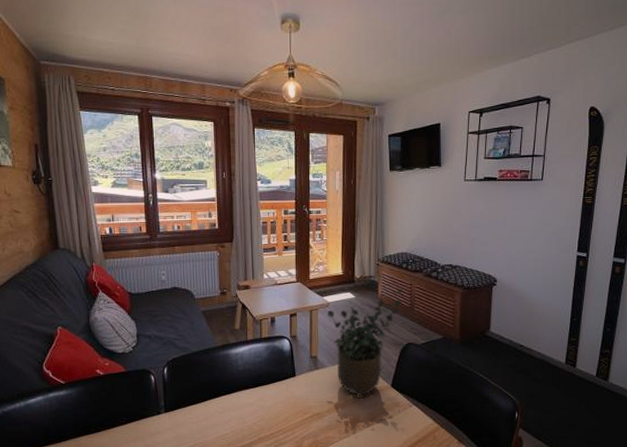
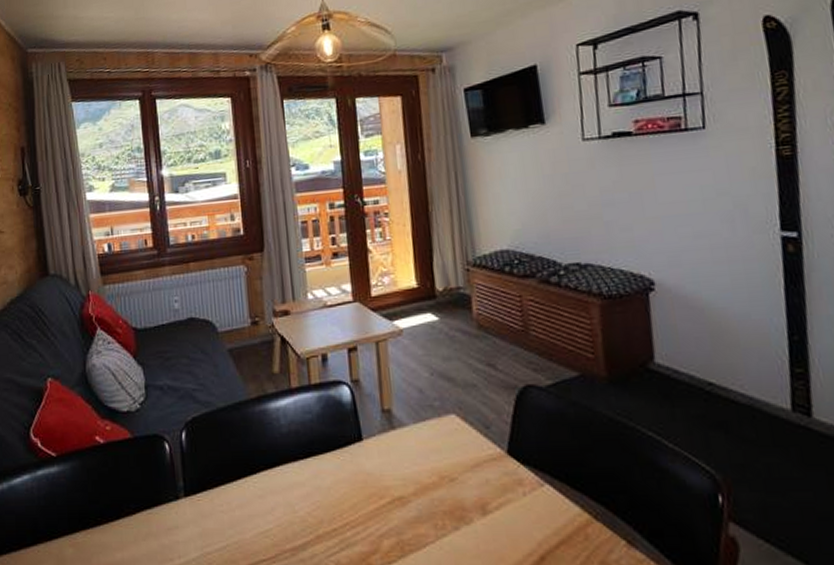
potted plant: present [327,288,403,396] -> none [400,303,510,469]

